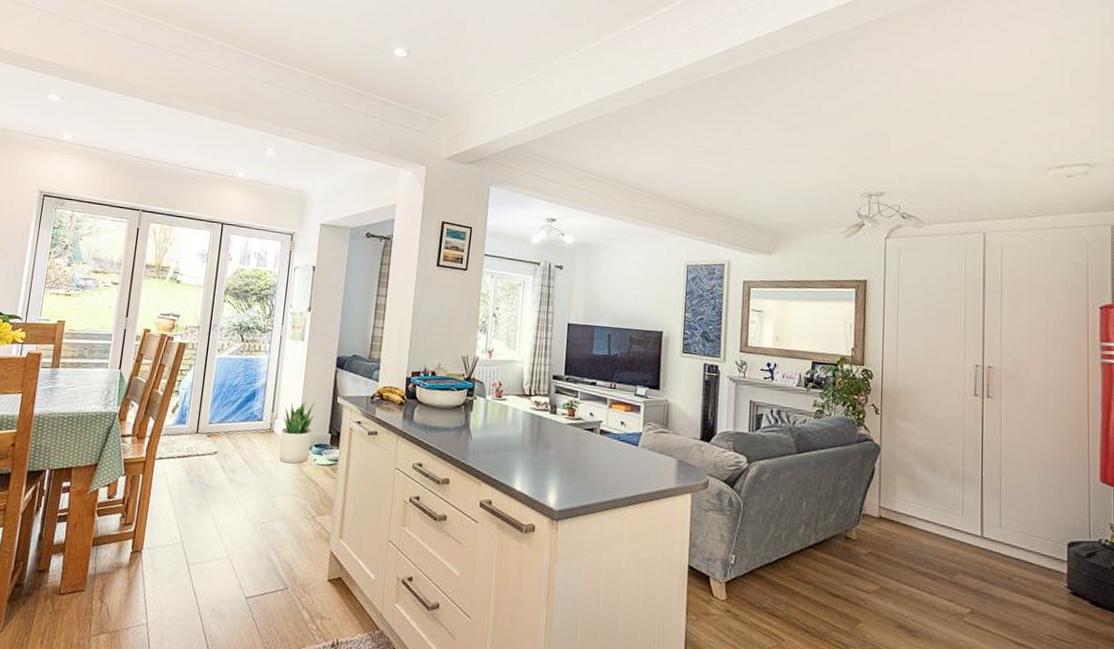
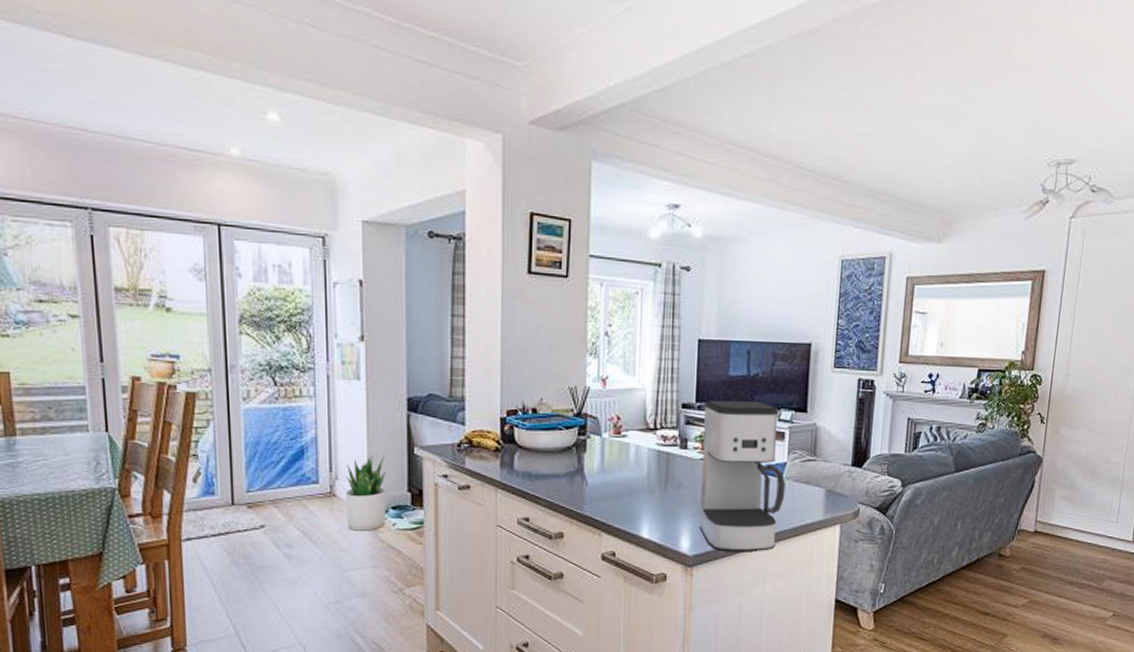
coffee maker: none [564,374,641,513] -> present [699,400,786,552]

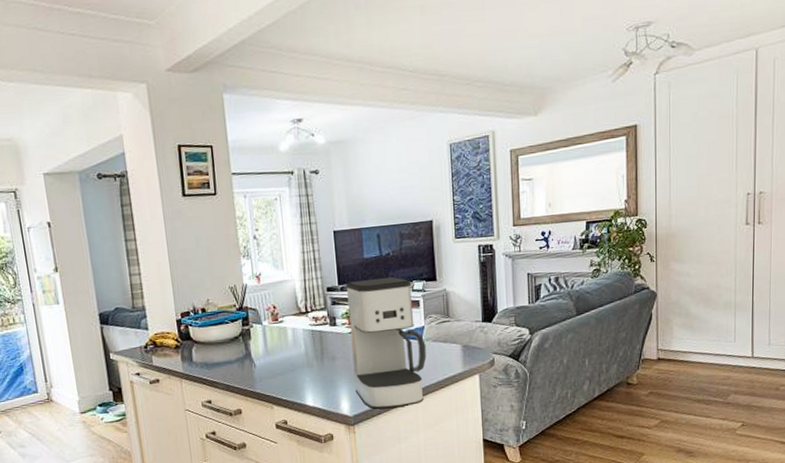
planter: present [345,454,387,531] -> none [58,362,95,428]

